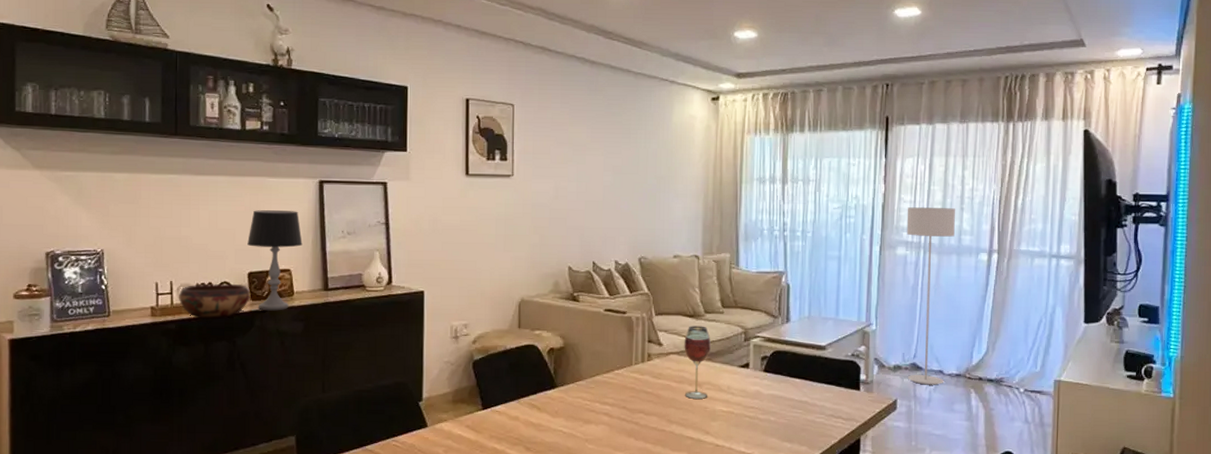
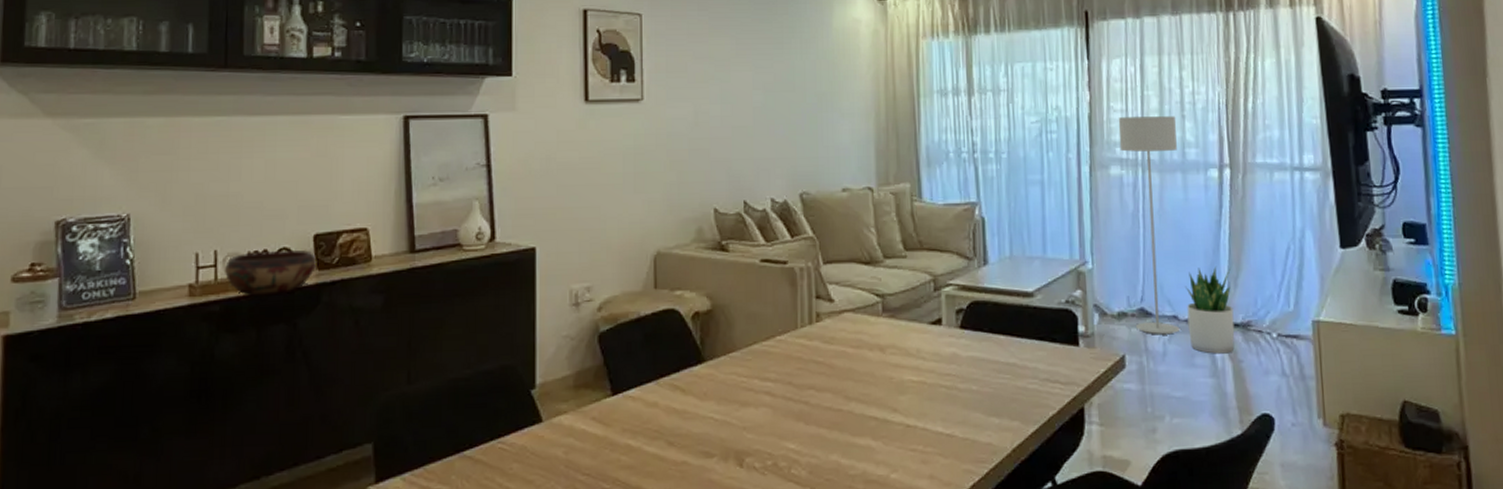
table lamp: present [247,210,303,311] -> none [313,155,383,282]
wineglass: present [684,326,711,399] -> none [860,274,893,367]
planter: none [951,333,990,403] -> present [1184,267,1235,354]

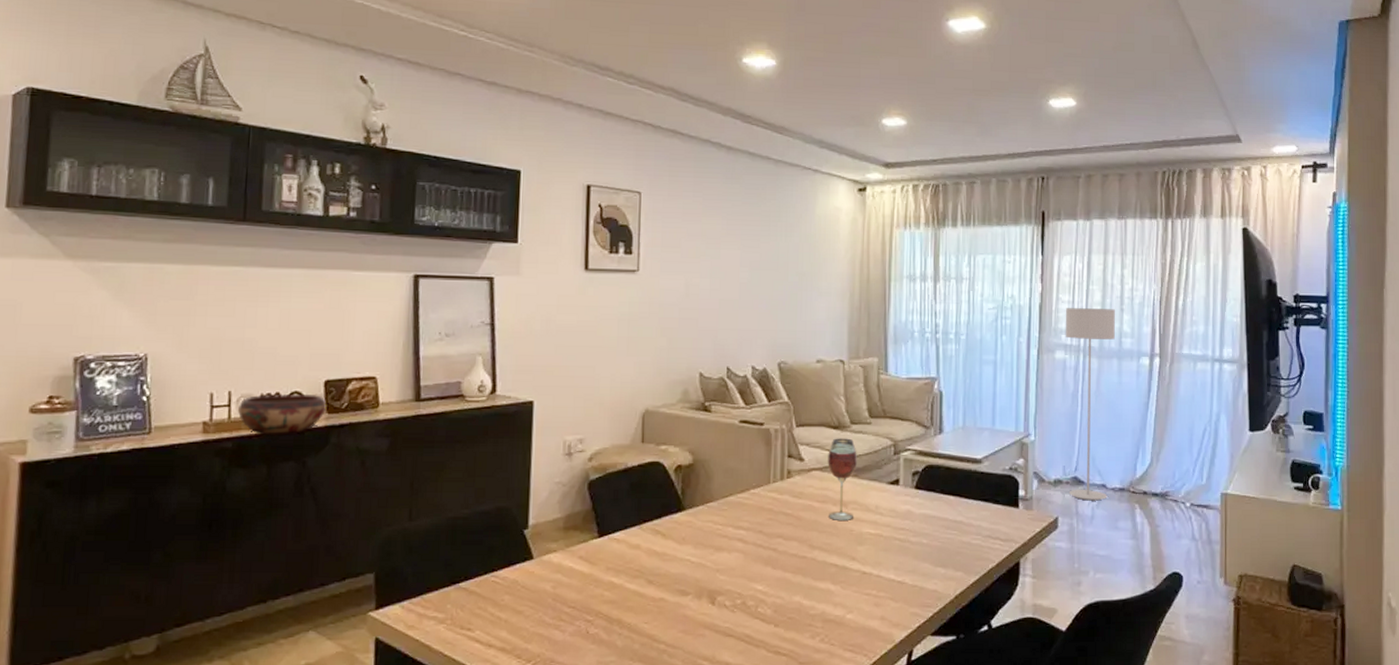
wineglass: none [860,274,893,367] -> present [828,438,857,520]
planter: present [1184,267,1235,354] -> none [1113,443,1154,519]

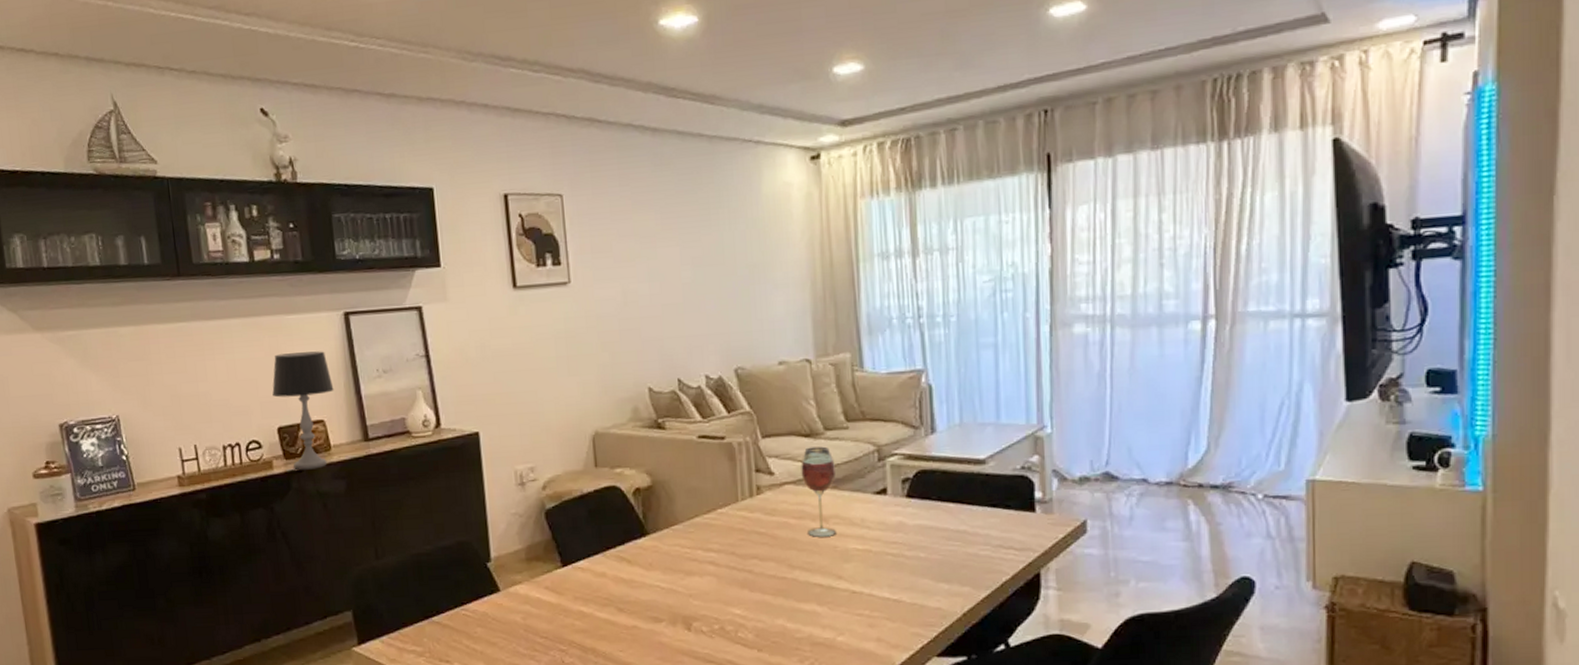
decorative bowl: present [238,393,326,437] -> none [205,442,283,486]
table lamp: none [325,308,392,426] -> present [272,351,334,470]
floor lamp: present [1065,308,1116,501] -> none [1084,265,1153,499]

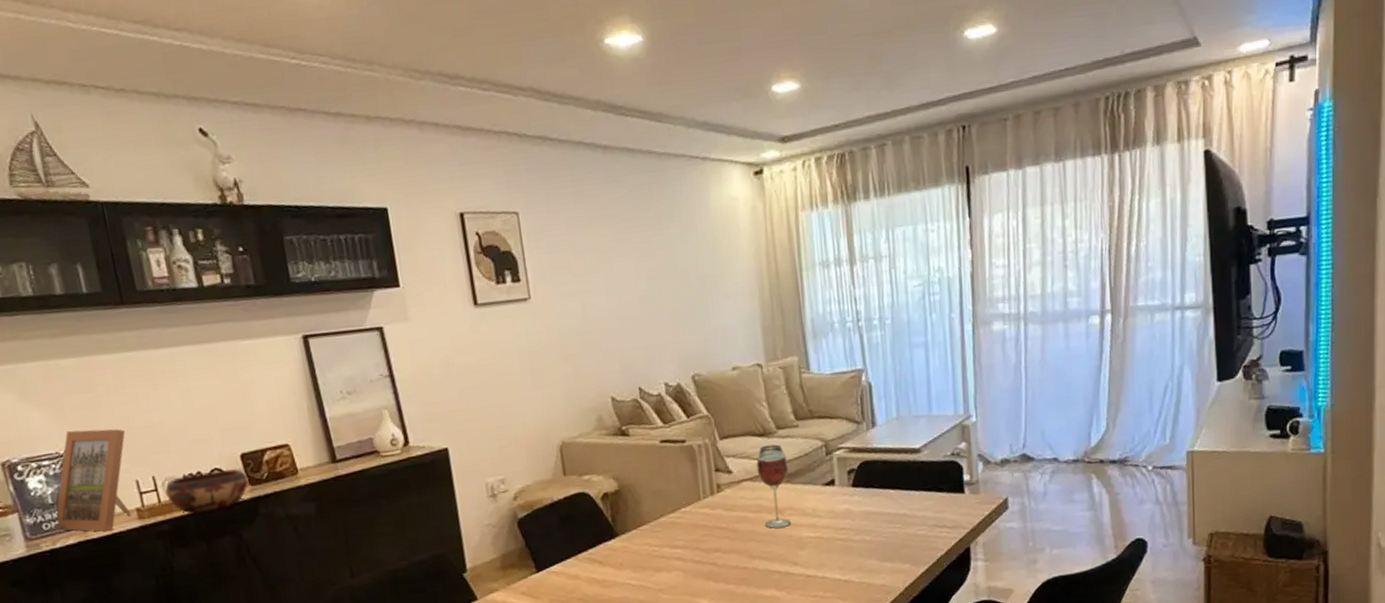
picture frame: none [101,396,174,497] -> present [53,429,133,532]
decorative bowl: none [205,442,283,486] -> present [165,469,248,515]
table lamp: present [272,351,334,470] -> none [232,375,297,496]

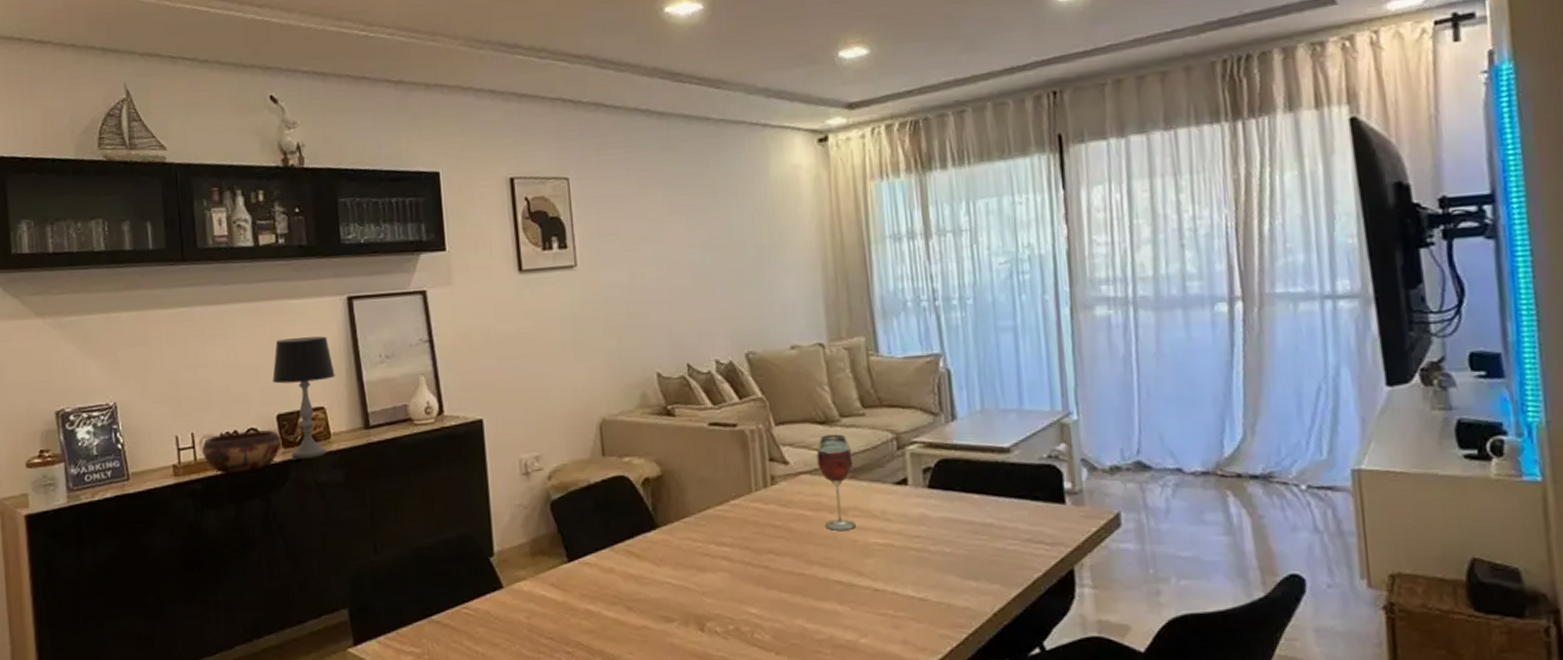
picture frame: present [53,429,133,532] -> none [94,382,172,487]
table lamp: none [232,375,297,496] -> present [272,336,335,459]

